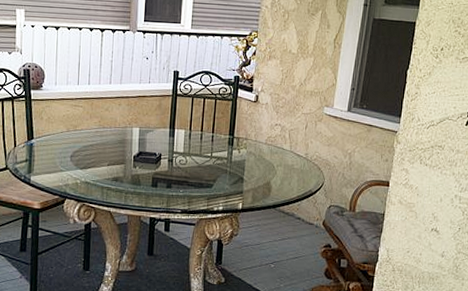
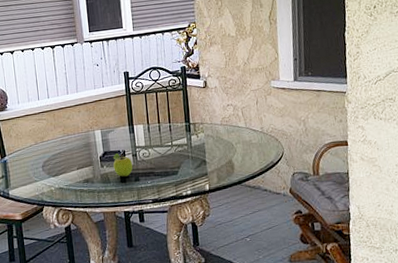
fruit: none [146,155,167,181] -> present [112,153,133,177]

